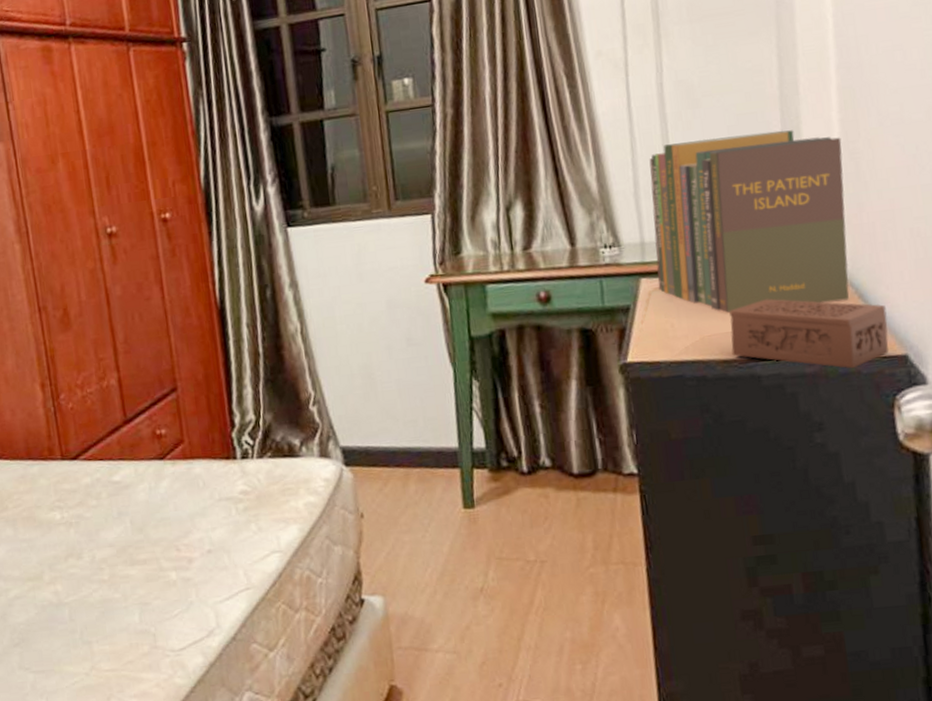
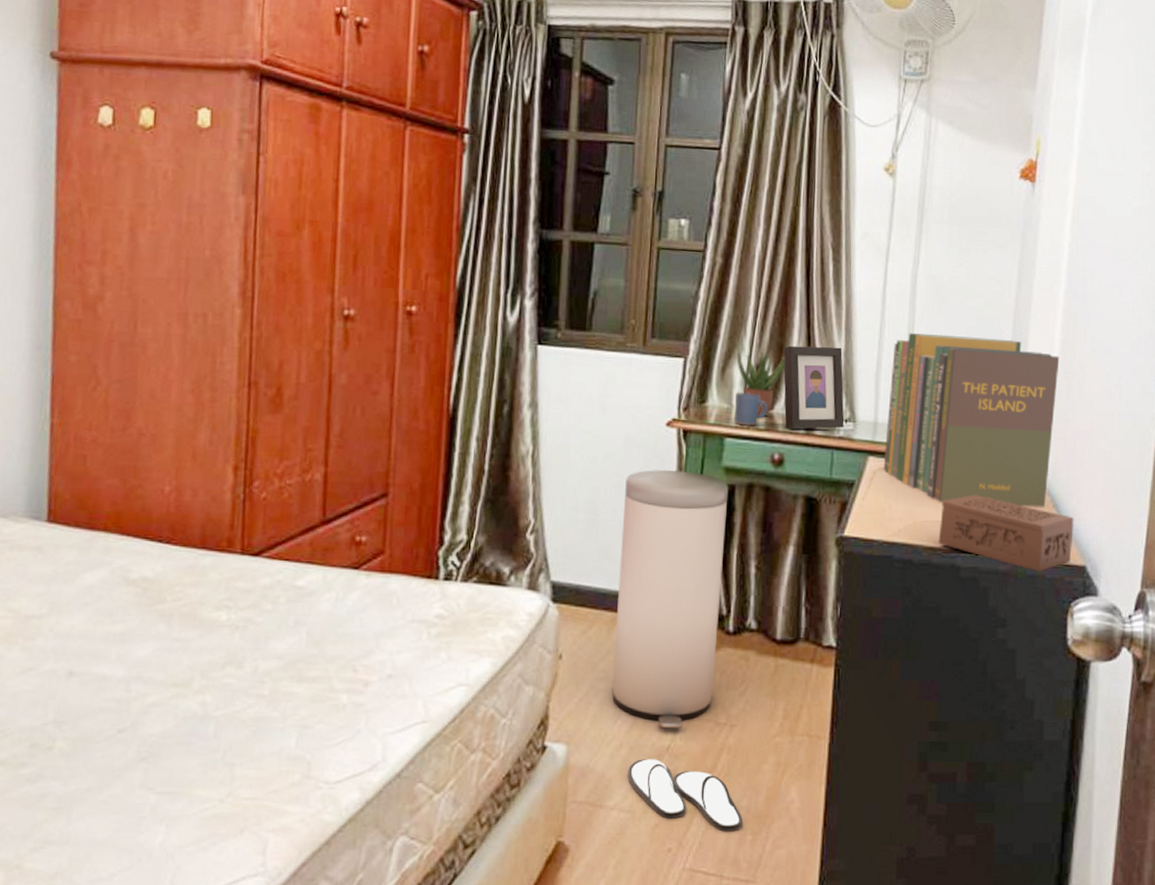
pedal bin: none [394,323,519,572] -> present [611,470,729,729]
slippers: none [446,601,570,663] -> present [627,759,743,832]
potted plant: none [483,175,537,257] -> present [736,339,790,415]
mug: none [490,236,525,270] -> present [735,392,767,426]
picture frame: none [531,173,609,266] -> present [783,345,845,429]

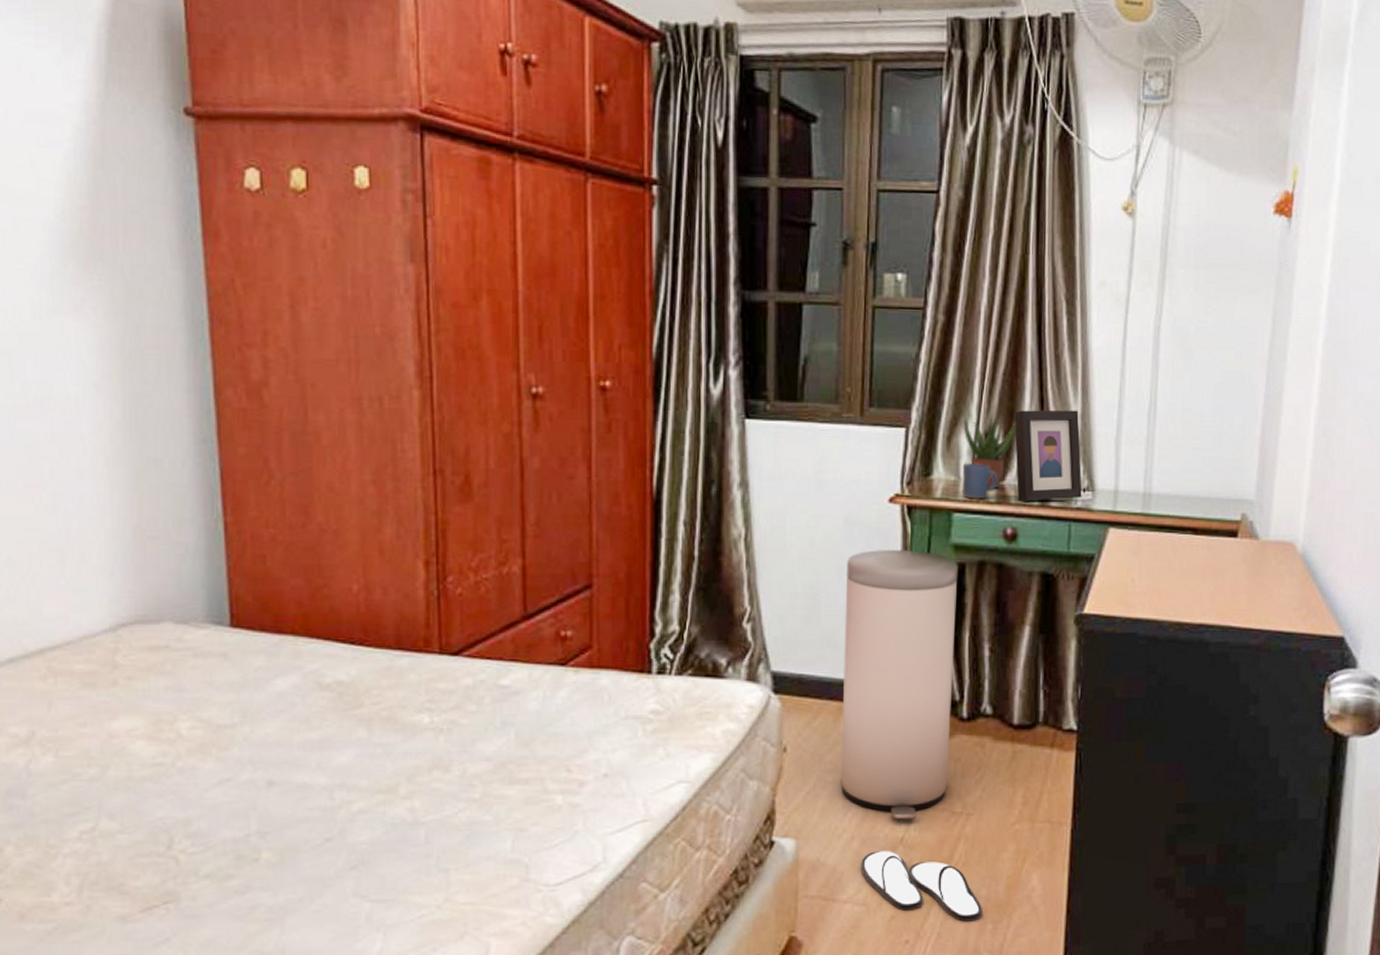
books: present [883,333,1060,508] -> none [1125,392,1318,576]
decorative box: present [938,495,1074,572] -> none [1185,565,1332,645]

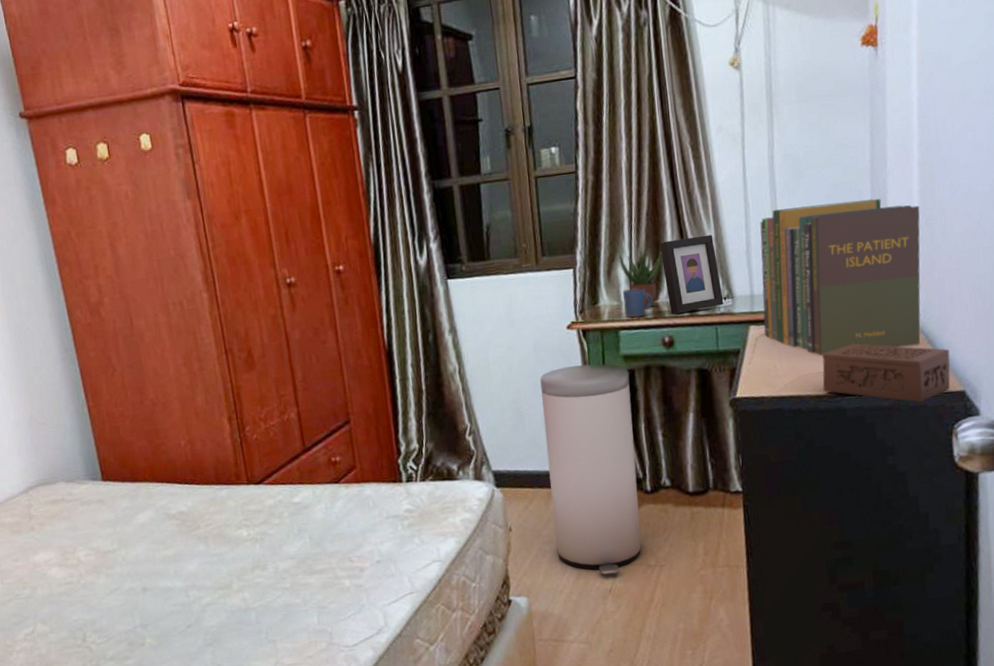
slippers: present [860,851,982,922] -> none [580,600,682,650]
books: none [1125,392,1318,576] -> present [760,199,921,355]
decorative box: none [1185,565,1332,645] -> present [822,343,950,403]

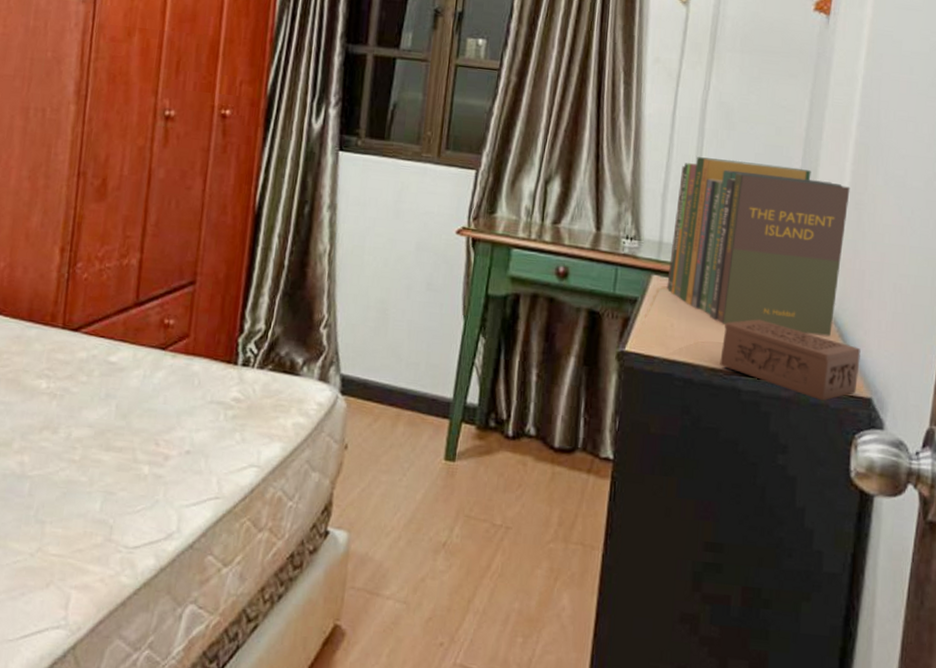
pedal bin: present [540,364,642,576] -> none [393,274,514,527]
potted plant: present [618,236,665,307] -> none [526,157,579,229]
mug: present [623,288,653,318] -> none [522,206,555,239]
picture frame: present [659,234,724,314] -> none [570,163,630,246]

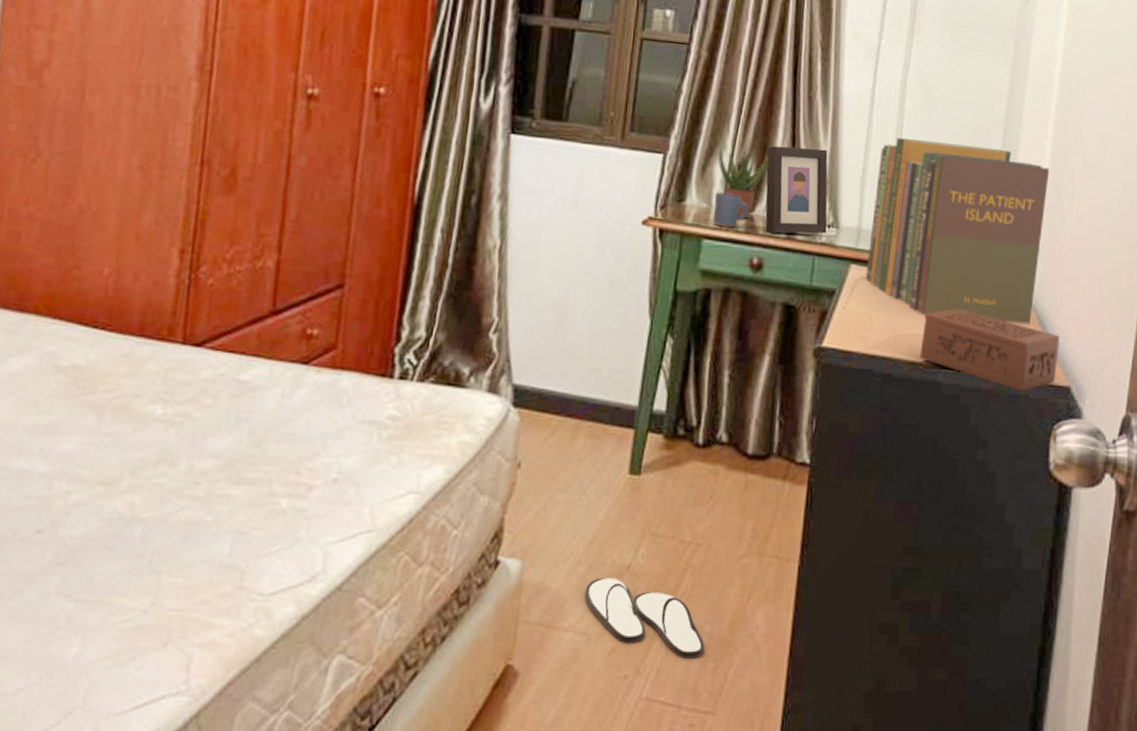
slippers: none [404,552,514,632] -> present [584,578,705,659]
mug: none [522,206,555,239] -> present [713,192,748,228]
potted plant: none [526,157,579,229] -> present [718,139,774,217]
picture frame: none [570,163,630,246] -> present [765,145,828,234]

